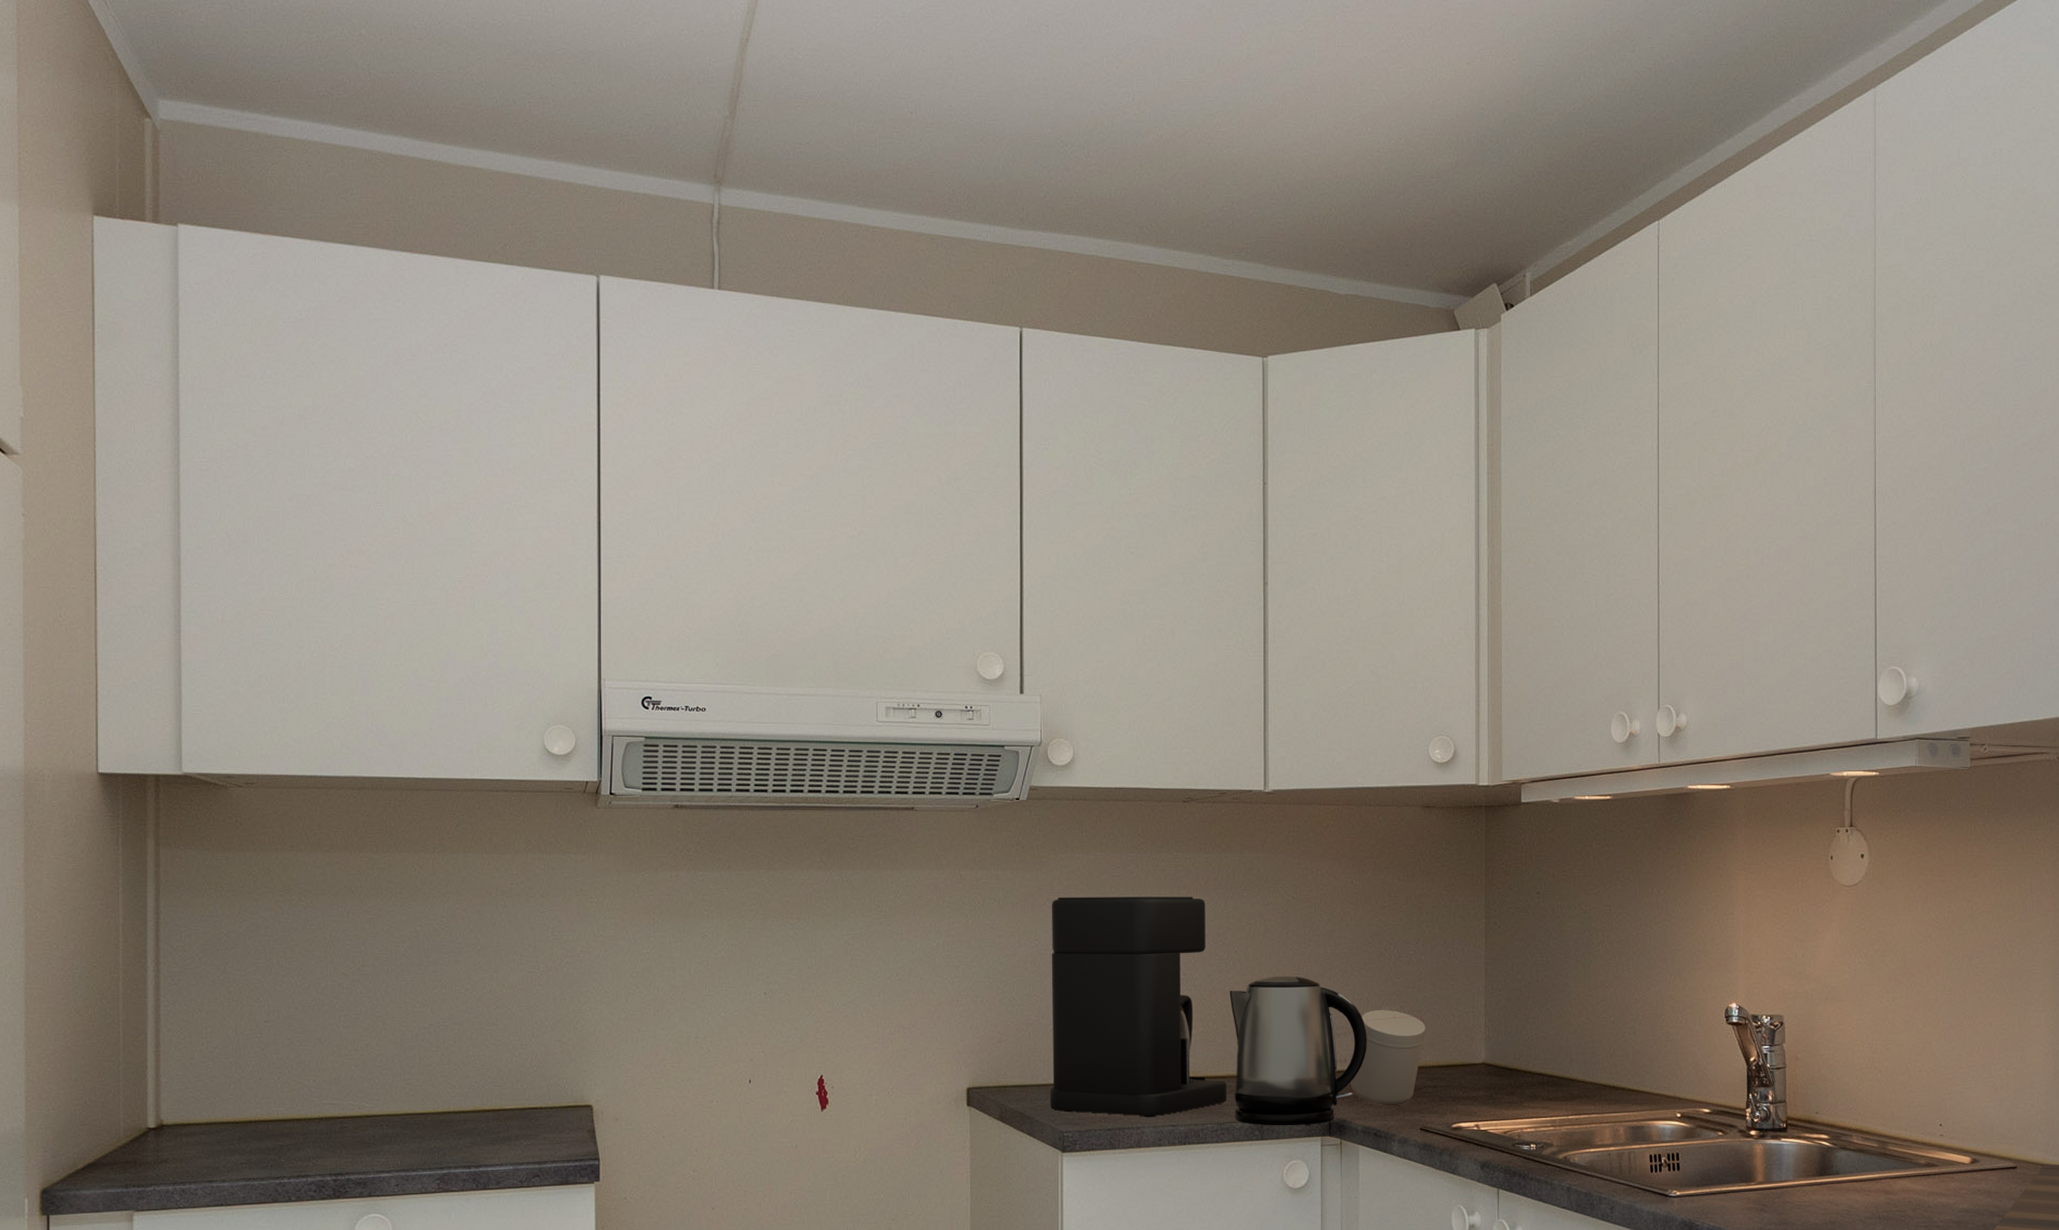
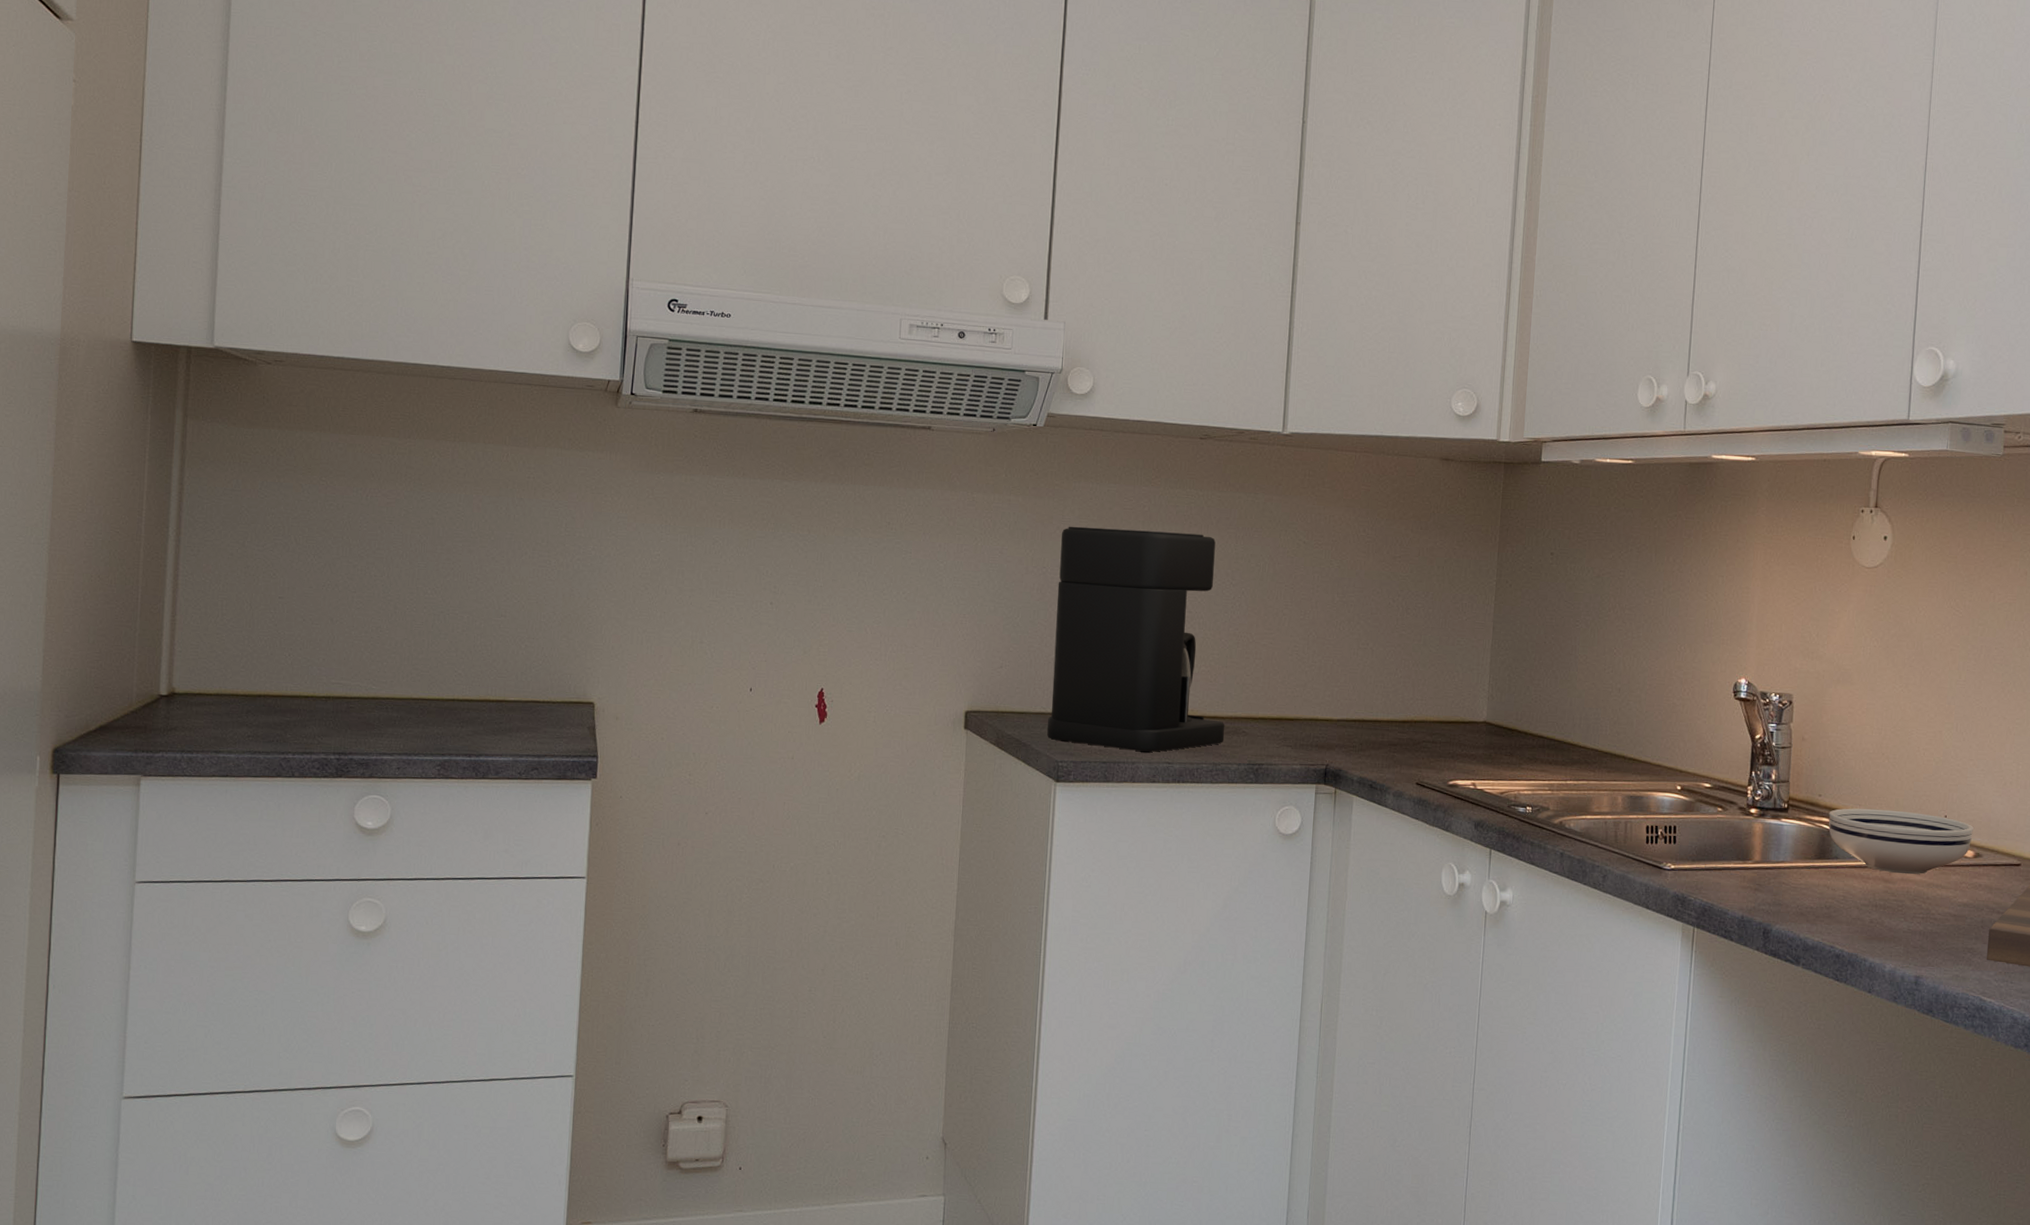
kettle: present [1229,975,1367,1126] -> none [1231,619,1370,773]
canister: present [1335,1005,1434,1106] -> none [1336,656,1436,759]
bowl: none [1827,1122,1969,1185] -> present [1828,808,1974,875]

